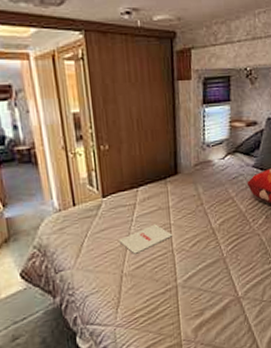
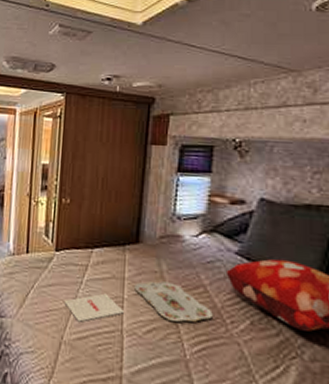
serving tray: none [178,201,240,232] -> present [134,280,213,322]

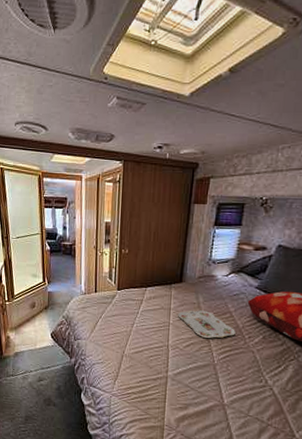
magazine: present [64,293,124,322] -> none [125,320,169,341]

